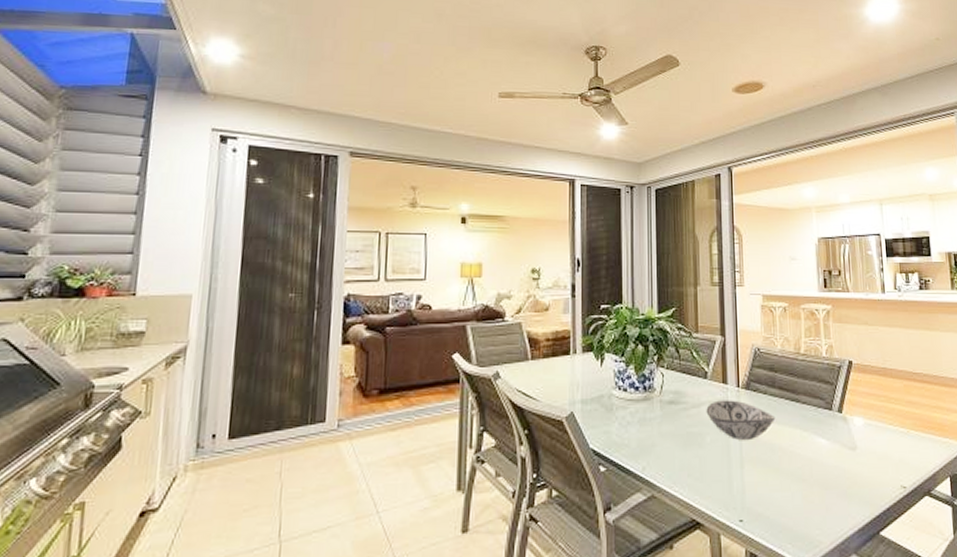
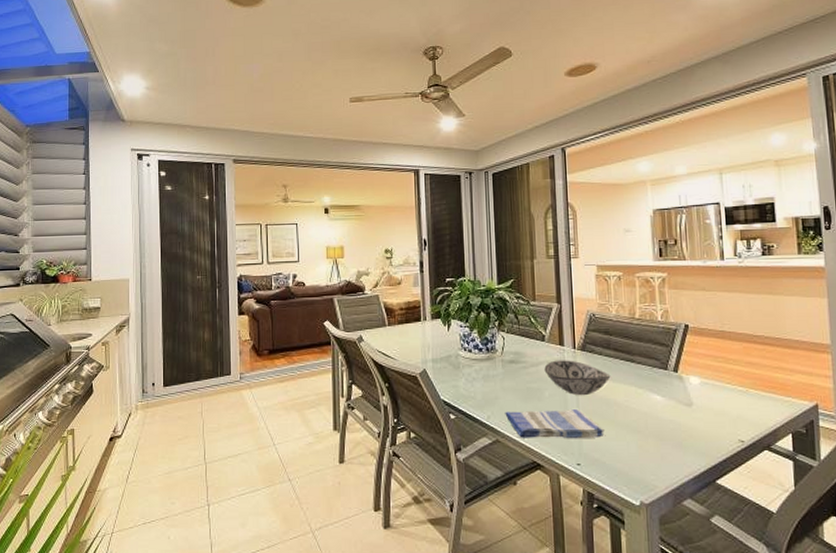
dish towel: none [662,455,769,492] -> present [505,408,605,439]

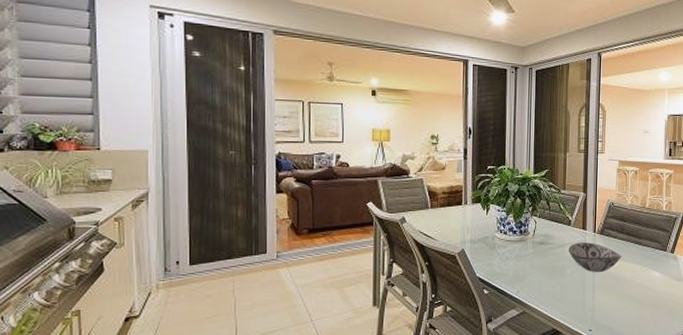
dish towel: present [505,408,605,439] -> none [532,283,613,310]

